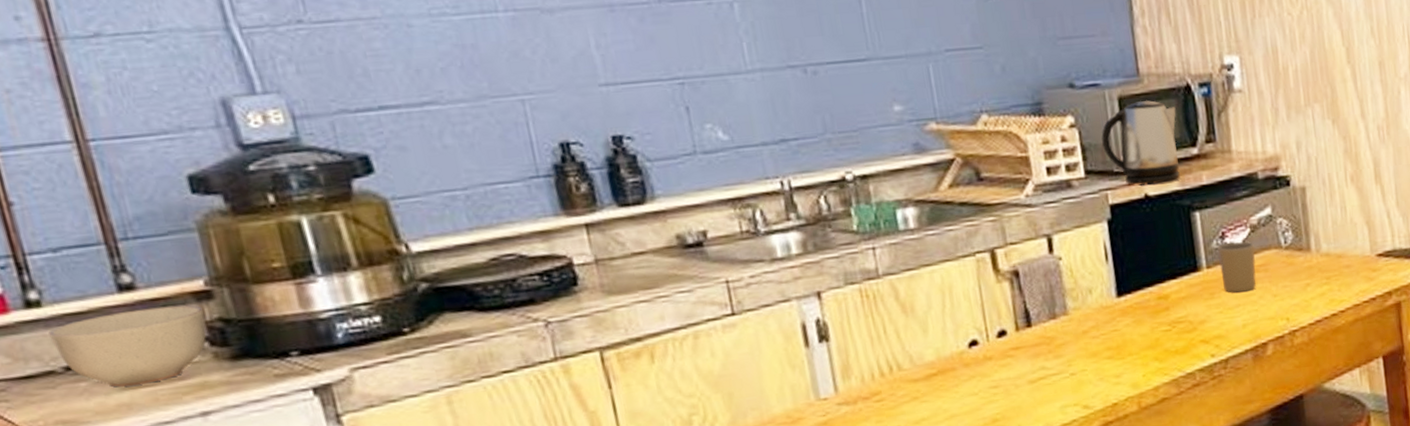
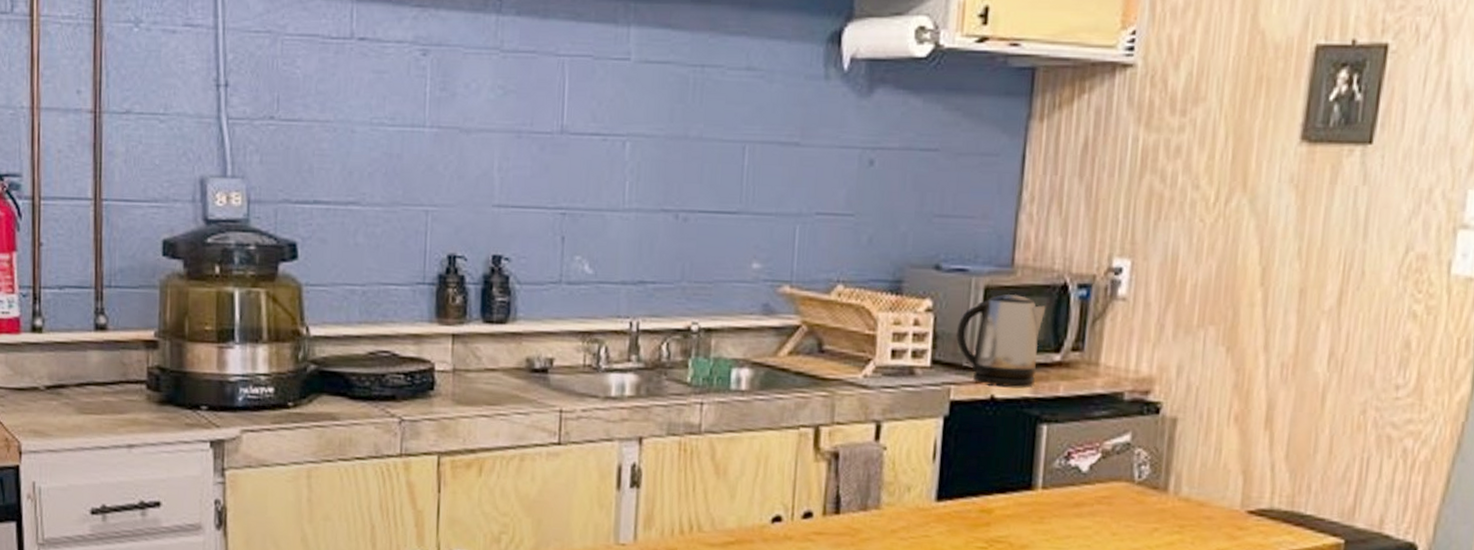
bowl: present [48,305,207,387] -> none [42,347,149,412]
mug: present [1217,241,1256,292] -> none [1056,465,1102,523]

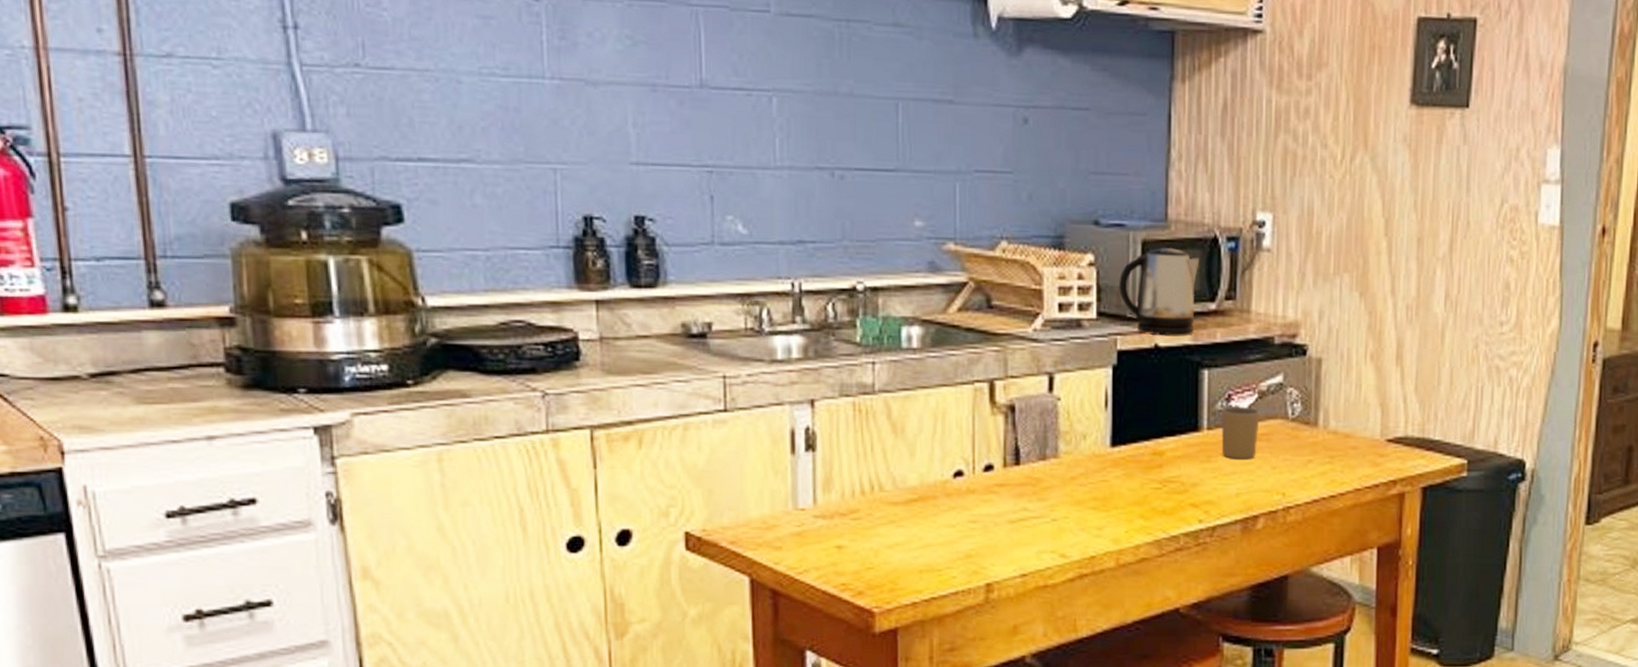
mug: none [1056,465,1102,523] -> present [1220,406,1260,459]

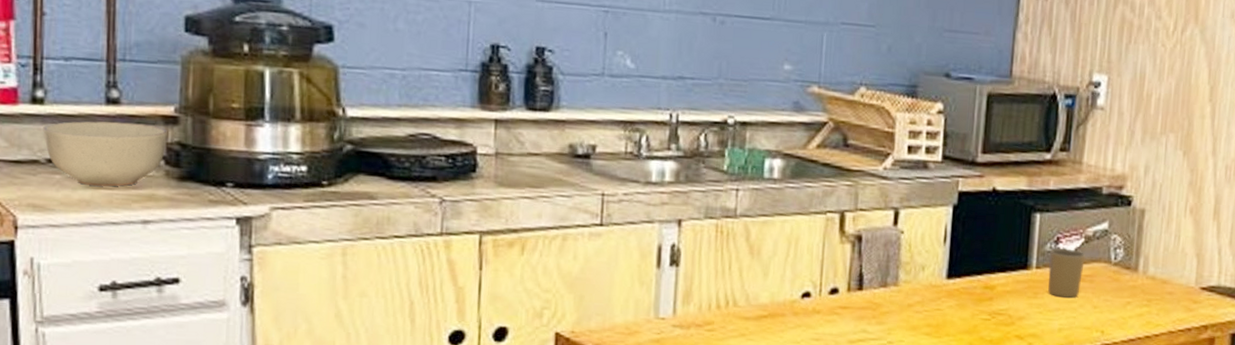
bowl: none [80,327,225,401] -> present [43,121,168,187]
kettle: present [1119,248,1200,335] -> none [964,101,1039,181]

